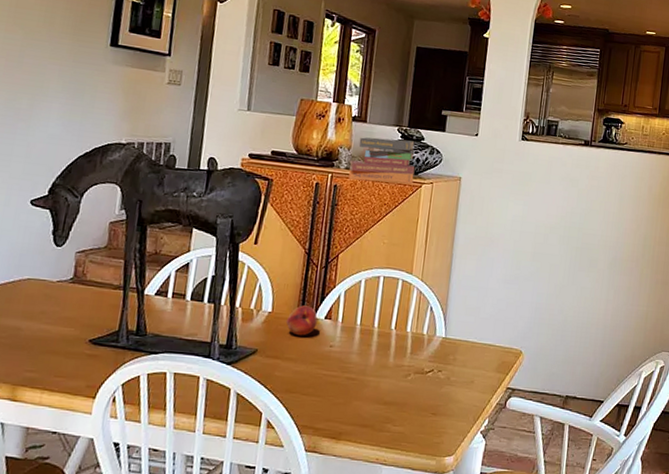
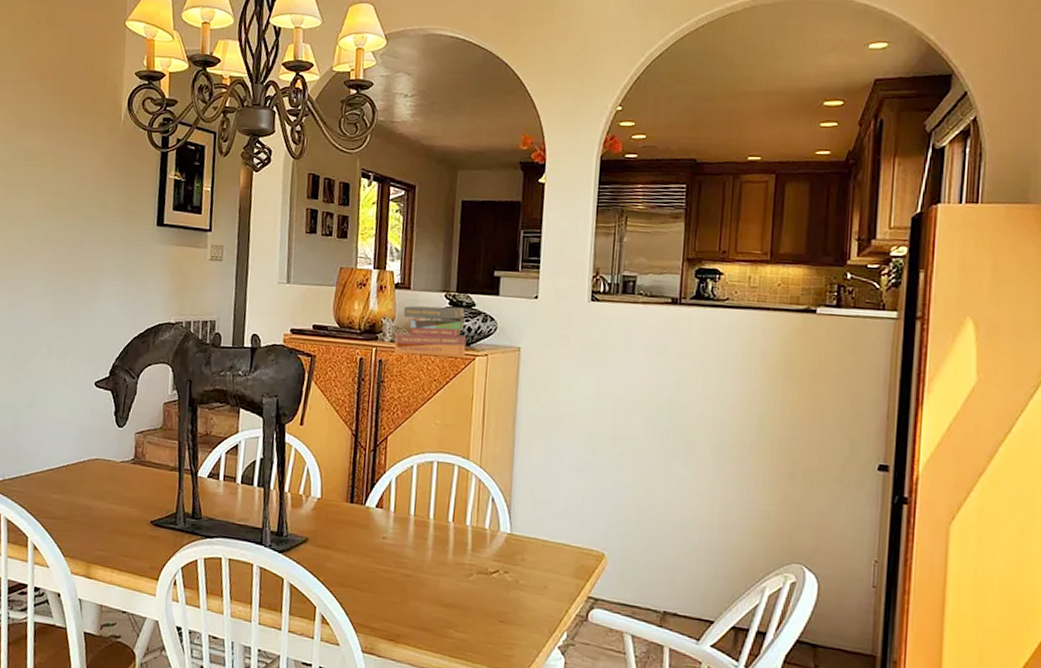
fruit: present [286,305,318,336] -> none [335,492,368,526]

